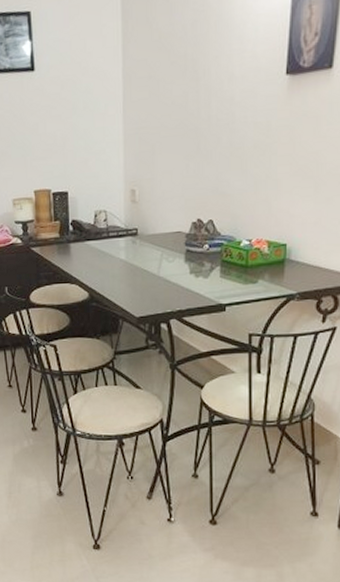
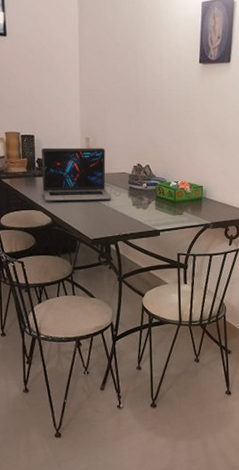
laptop: none [76,201,163,273] -> present [41,147,112,202]

